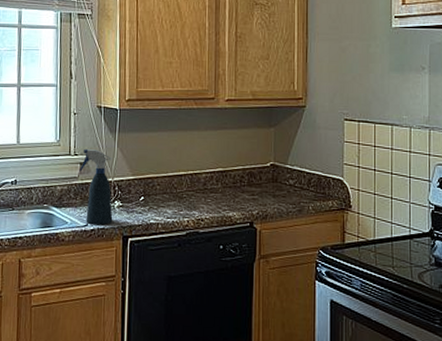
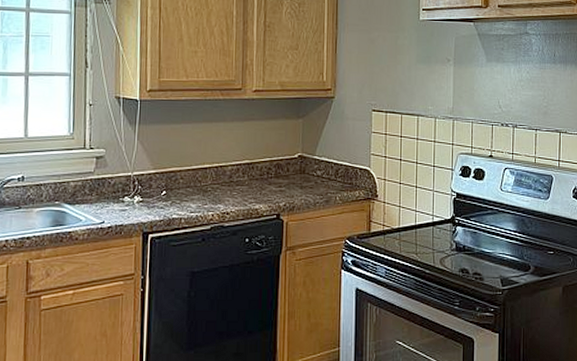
spray bottle: present [79,149,113,225] -> none [95,143,132,222]

